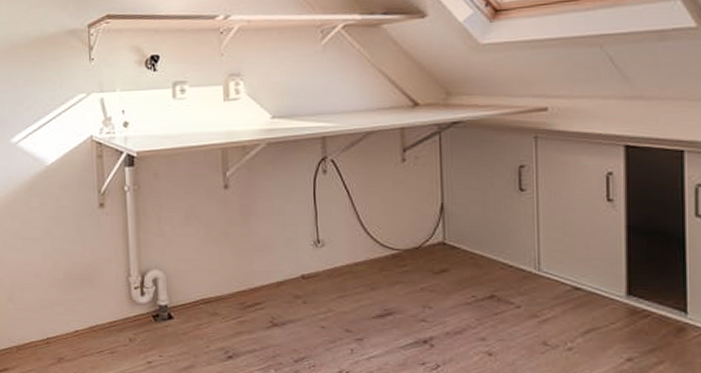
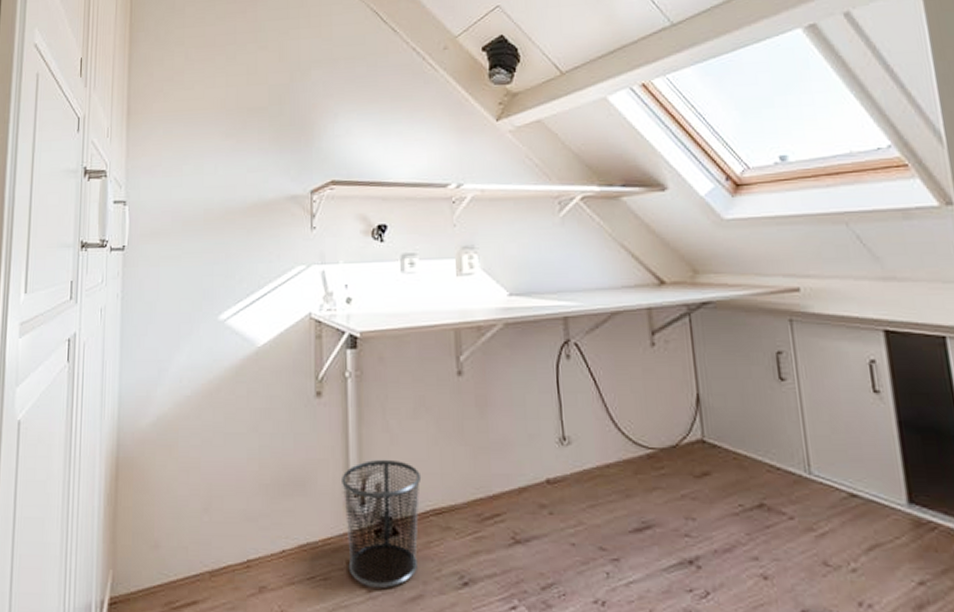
waste bin: none [124,258,193,360] -> present [342,459,422,588]

